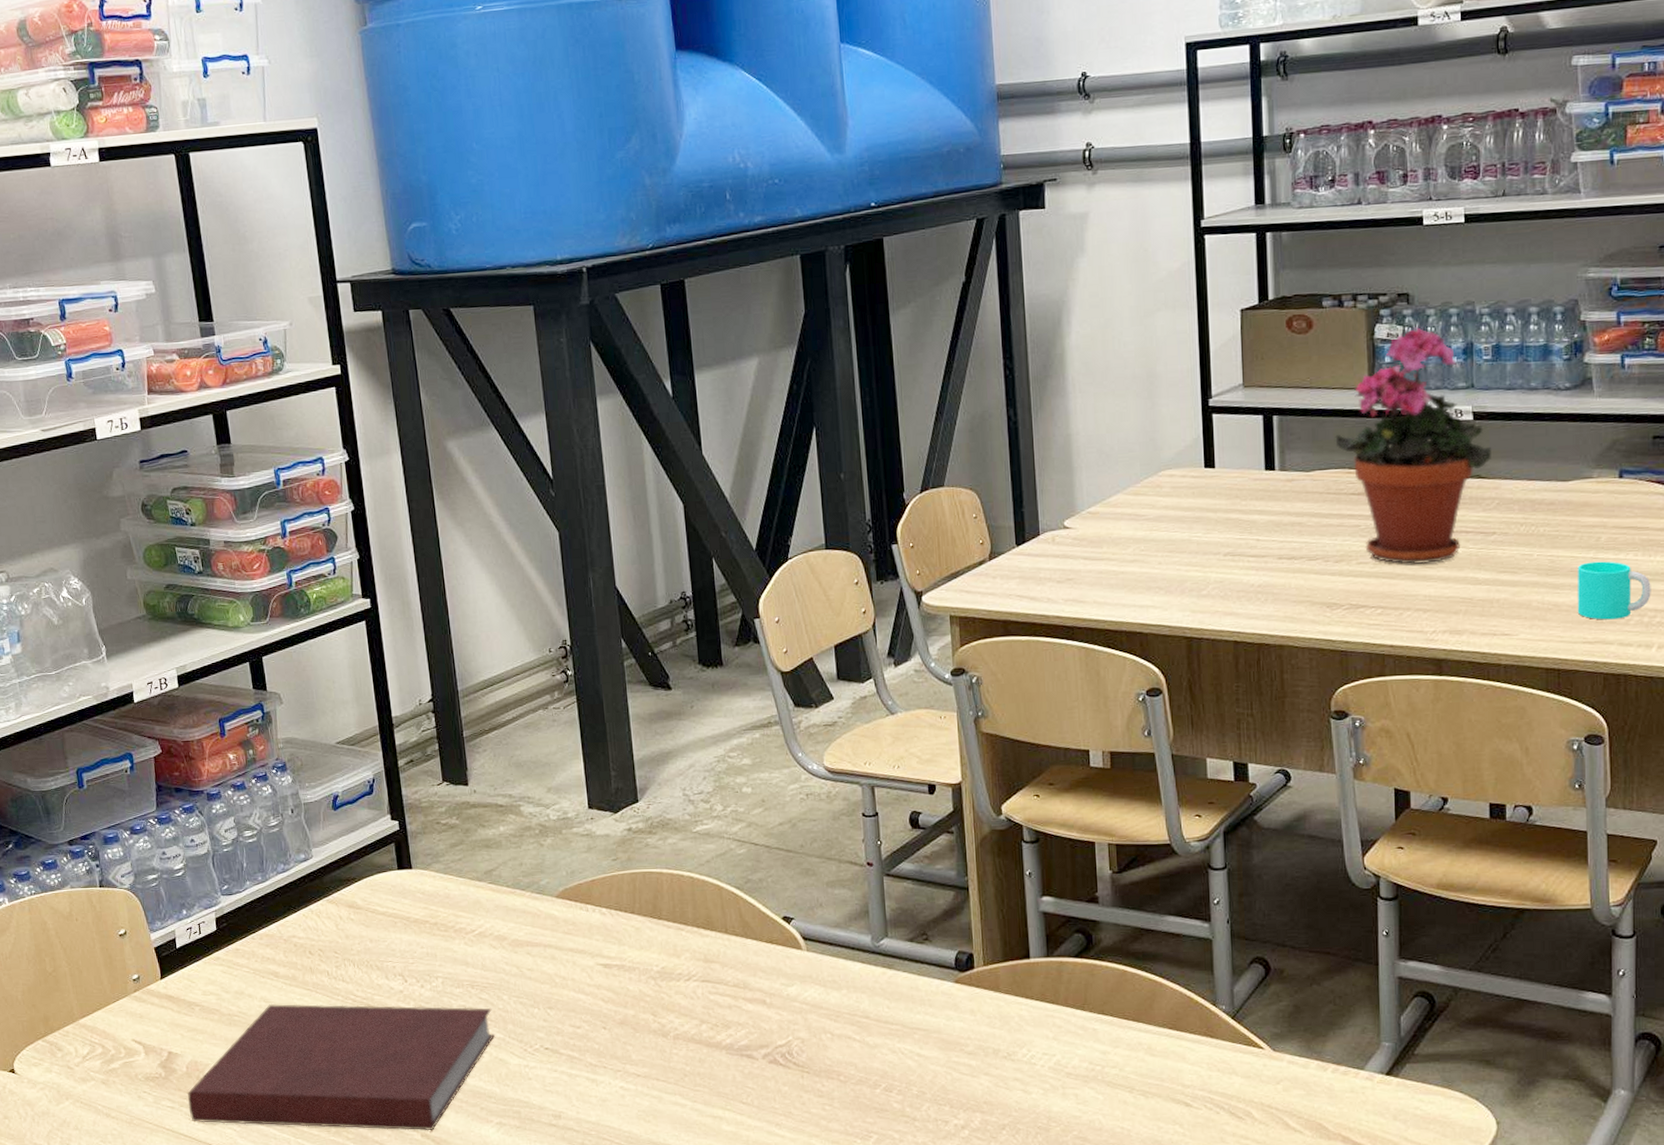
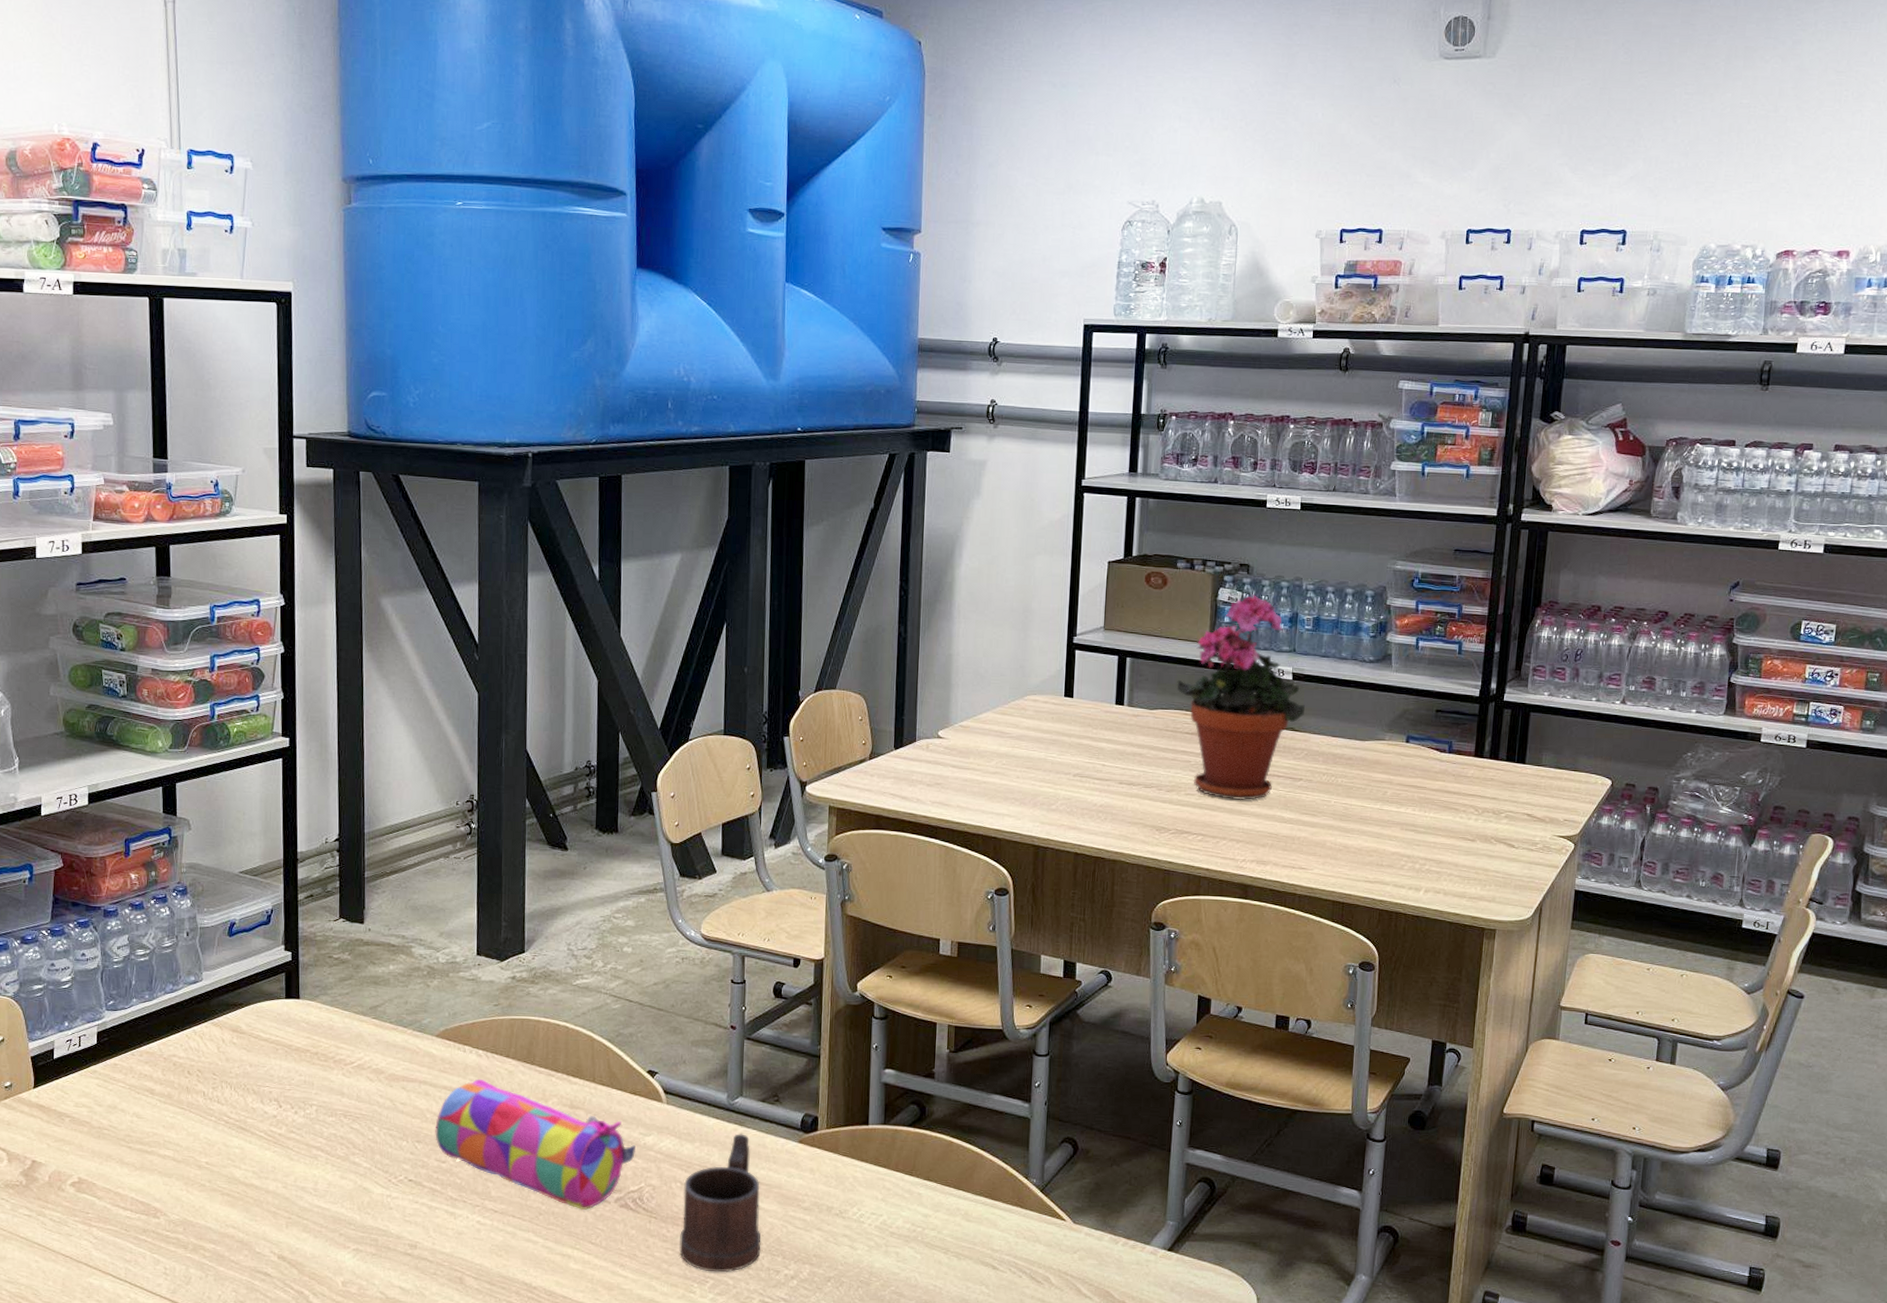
notebook: present [187,1003,495,1131] -> none [46,1119,362,1254]
pencil case: none [566,938,779,1069] -> present [435,1078,635,1211]
mug: none [835,977,926,1126] -> present [679,1134,761,1273]
cup: present [1577,561,1651,620] -> none [1362,812,1424,864]

